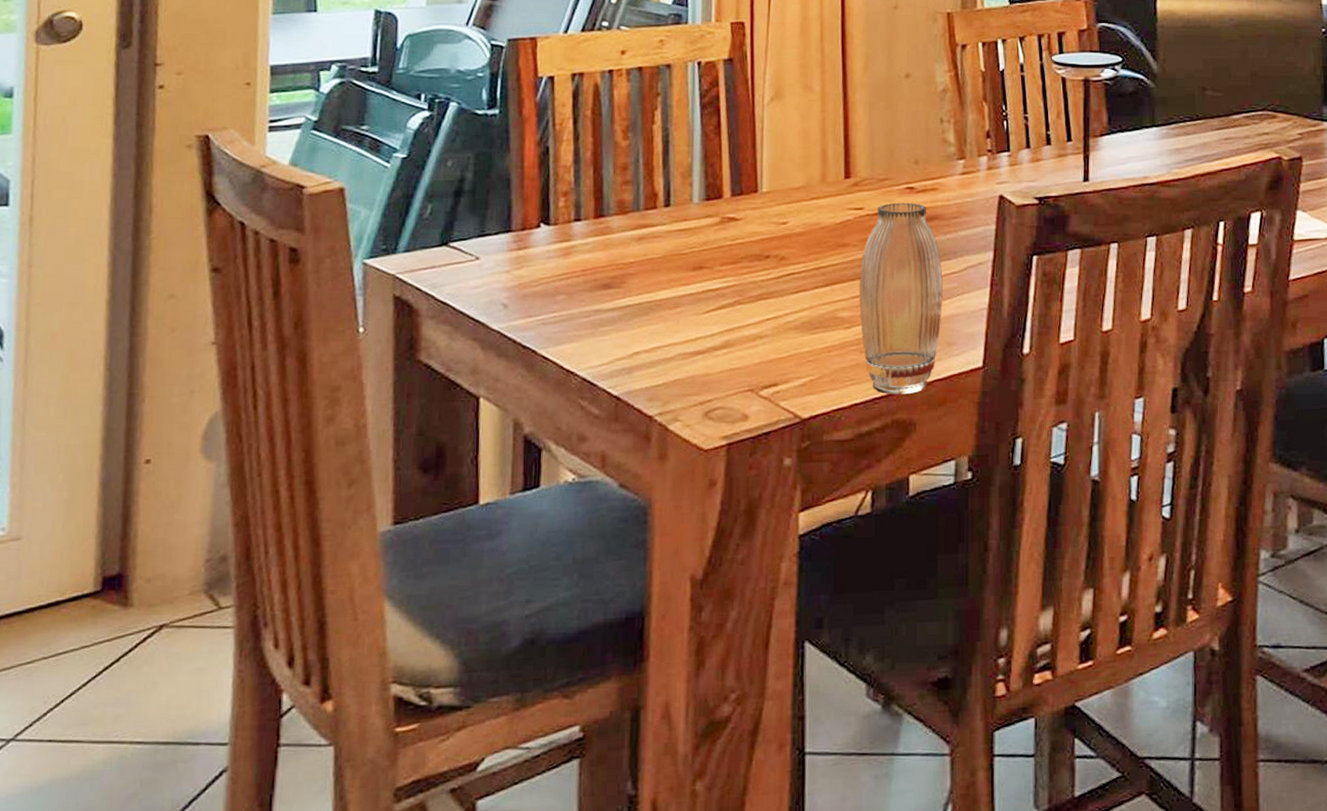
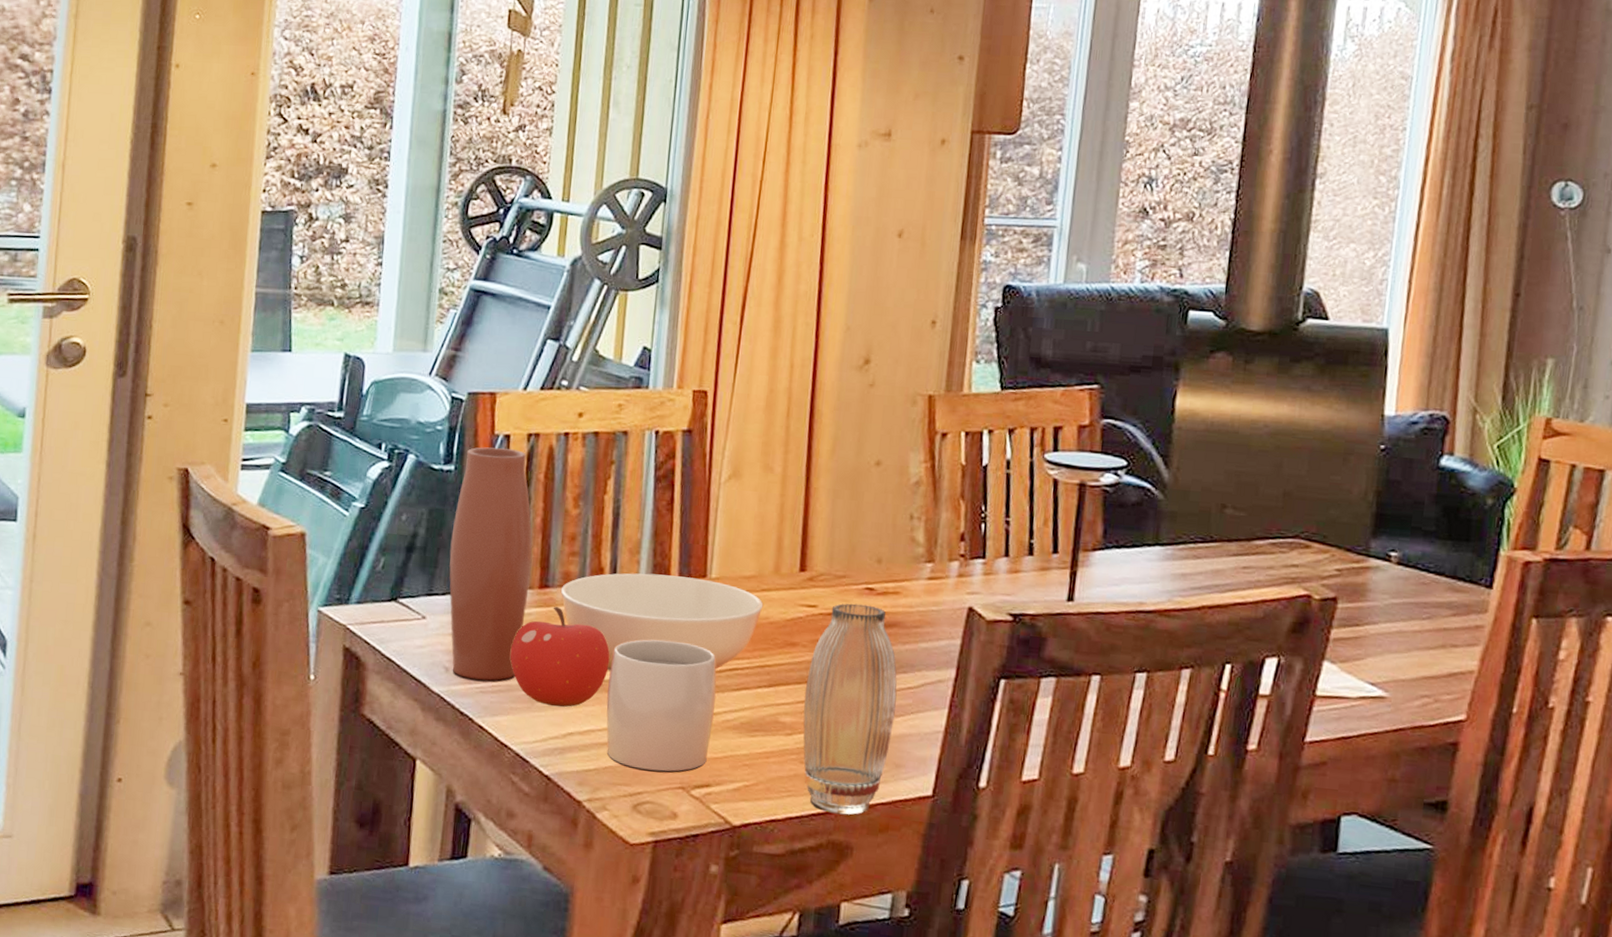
vase: none [500,89,585,314] -> present [449,447,533,683]
fruit: none [569,234,670,329] -> present [510,607,610,707]
bowl: none [616,194,814,289] -> present [560,573,764,671]
mug: none [670,254,776,380] -> present [606,639,717,774]

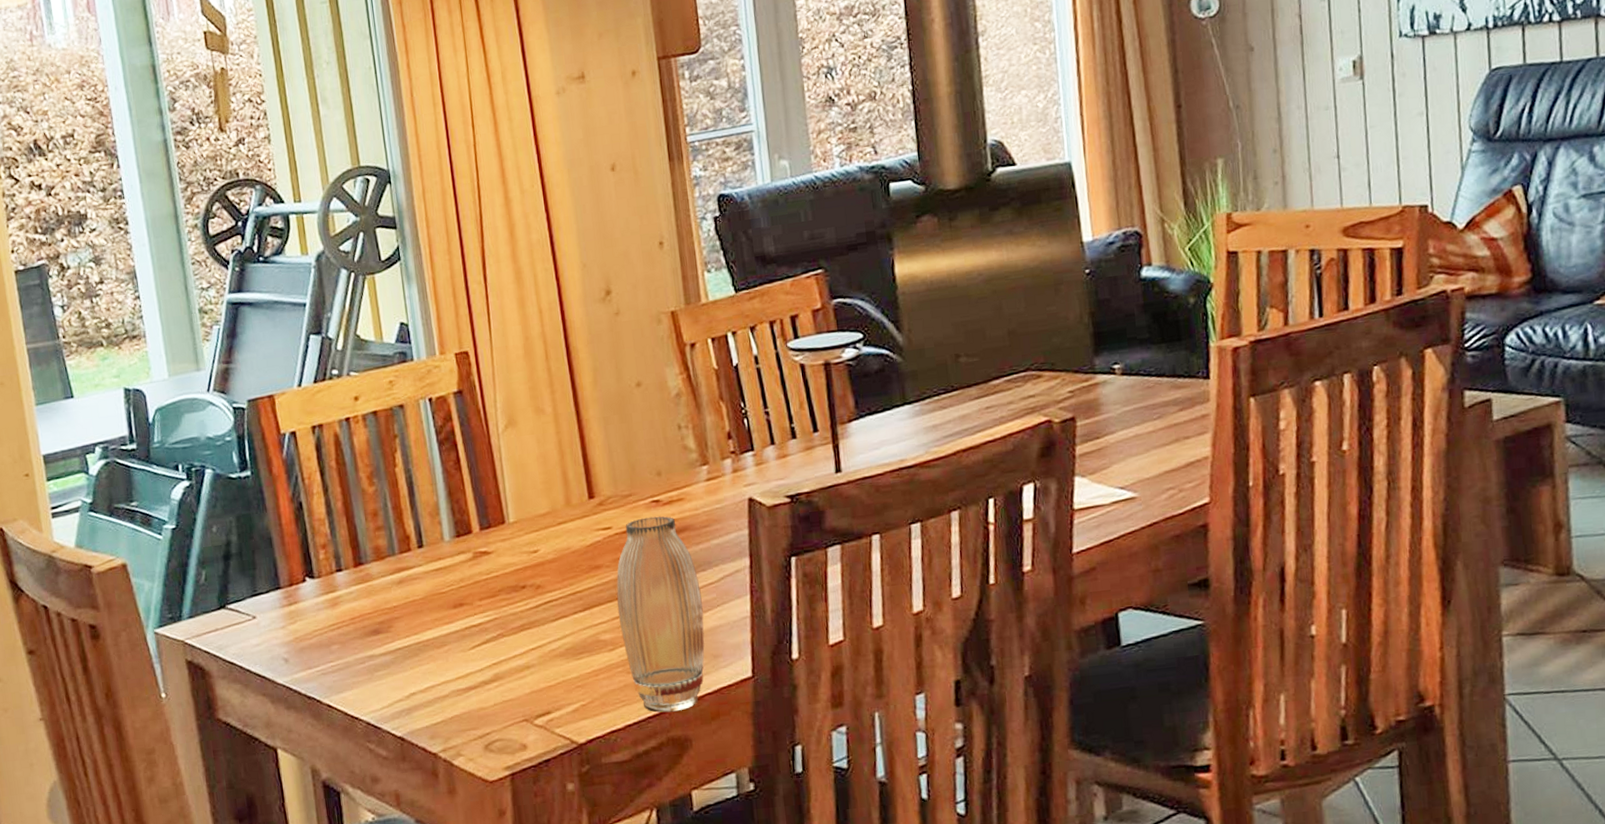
vase: present [449,447,533,683] -> none [259,443,351,667]
fruit: present [510,607,610,707] -> none [340,580,434,673]
bowl: present [560,573,764,671] -> none [374,525,563,629]
mug: present [606,639,717,774] -> none [435,587,542,714]

